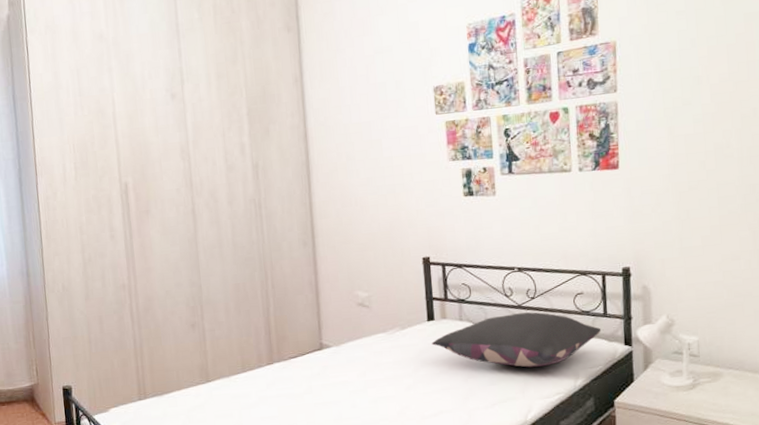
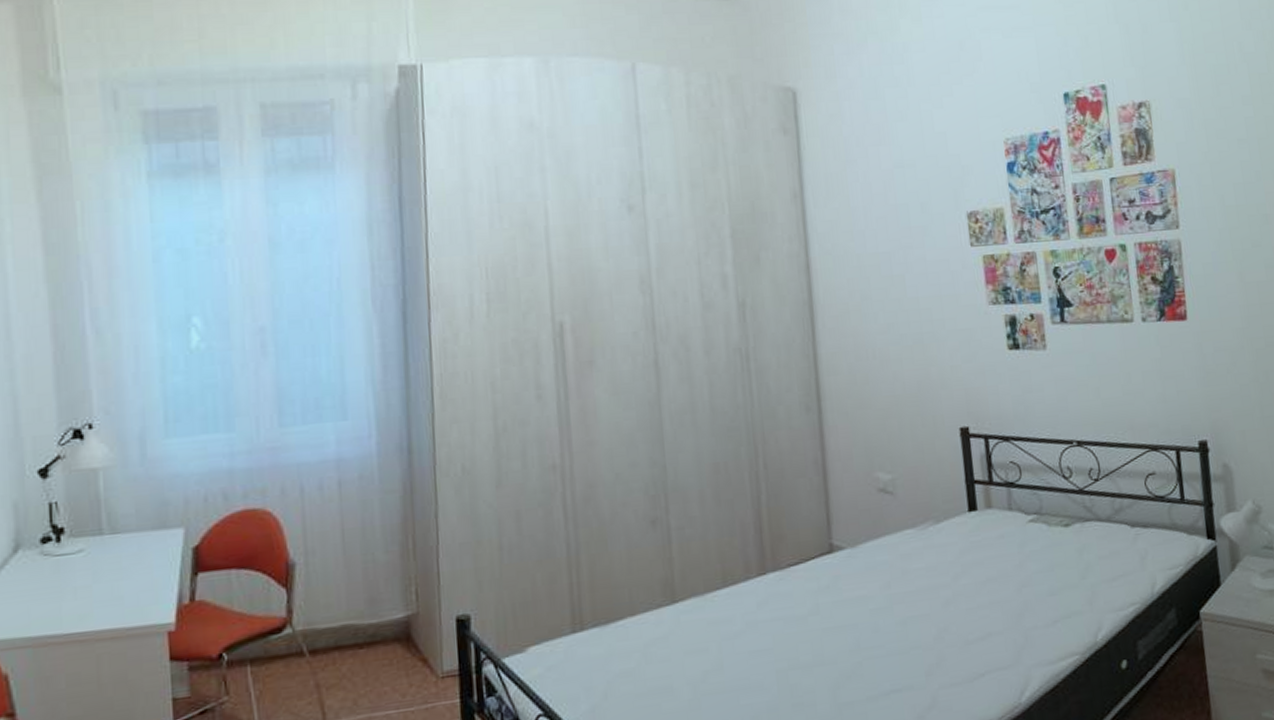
pillow: present [431,312,602,368] -> none [974,498,1180,571]

